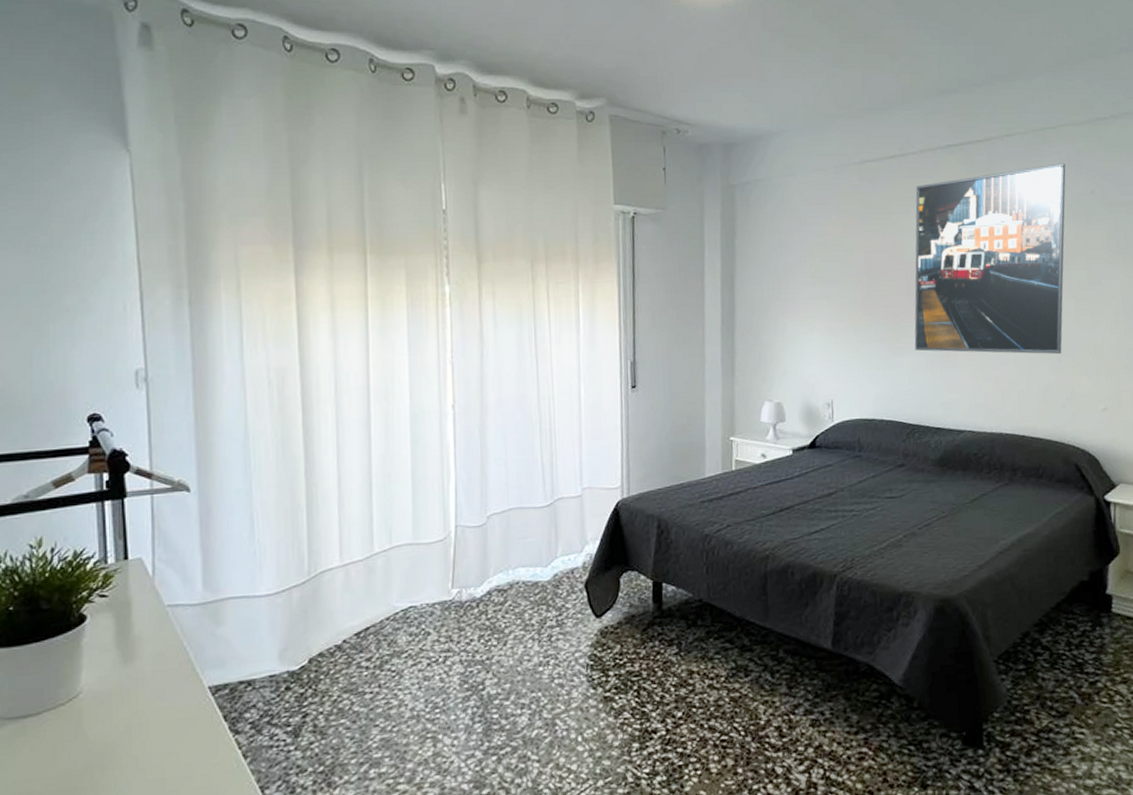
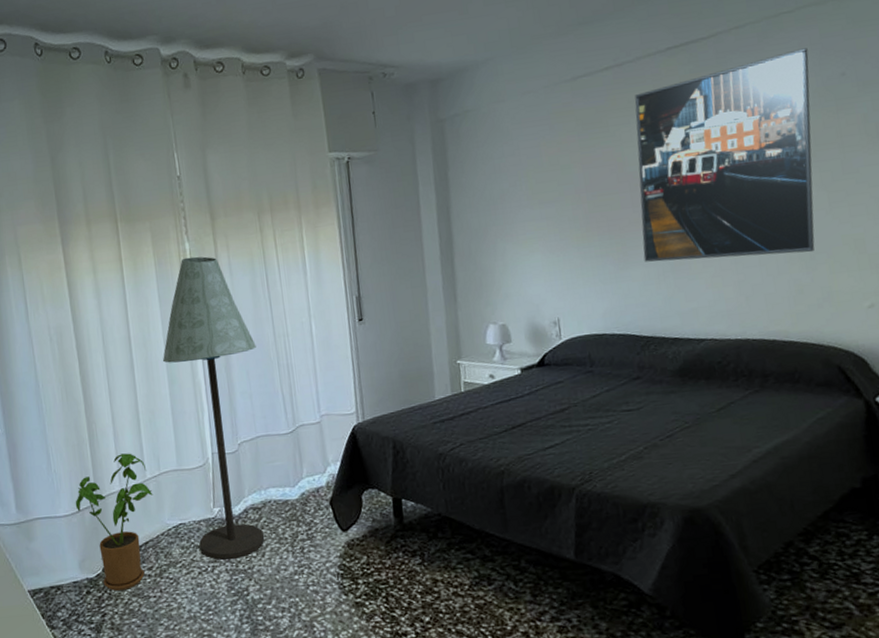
house plant: none [281,522,381,686] -> present [75,453,153,591]
floor lamp: none [406,302,517,649] -> present [162,256,265,560]

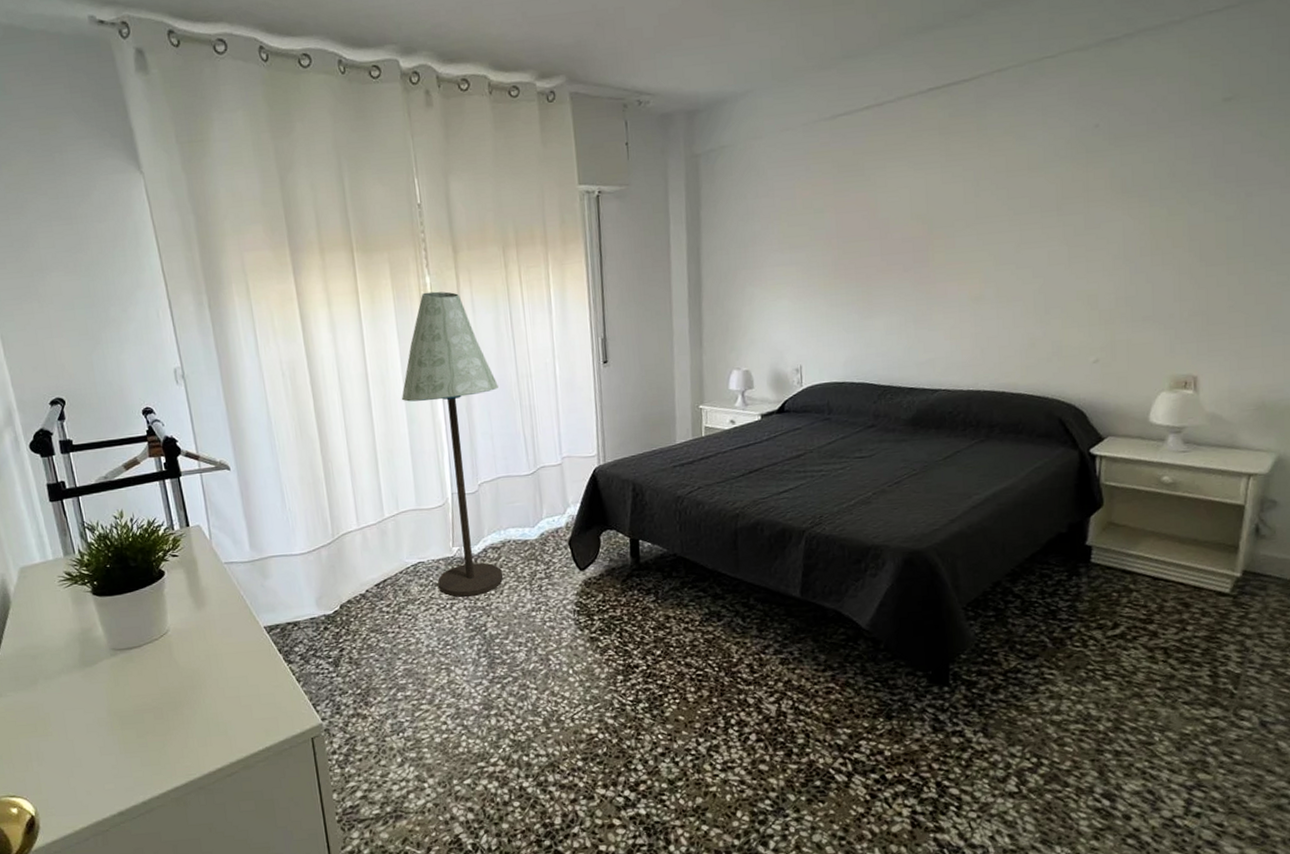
house plant: present [75,453,153,591] -> none [311,492,392,627]
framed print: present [635,48,815,262] -> none [887,96,1066,312]

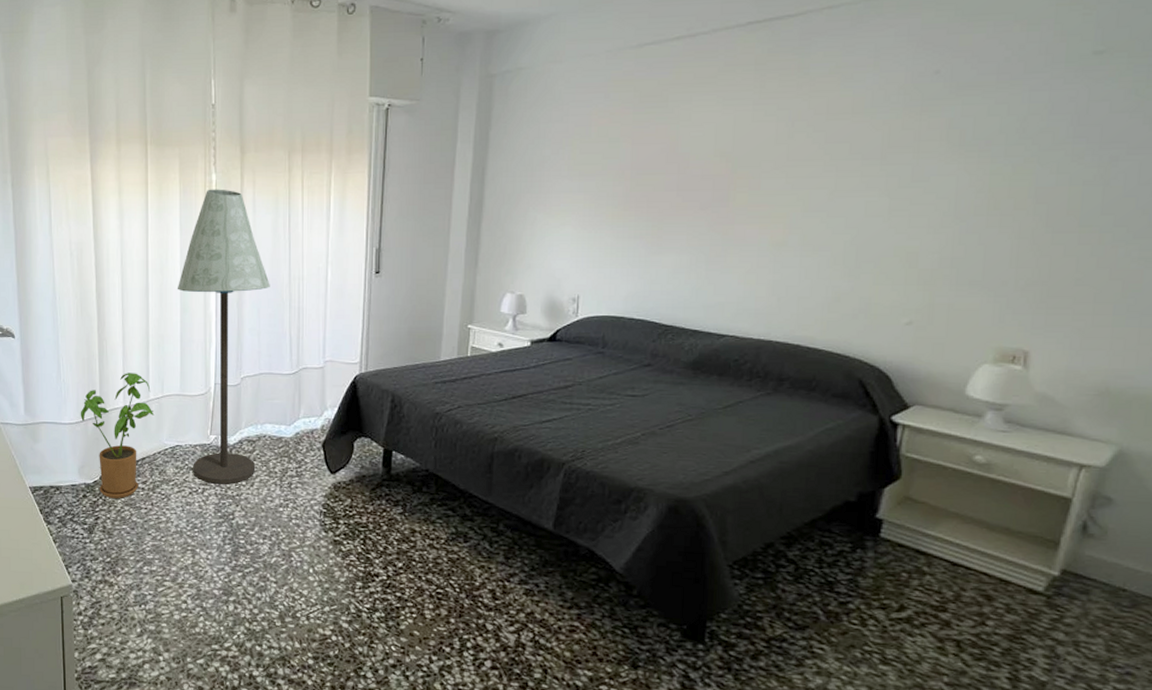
house plant: none [311,492,392,627] -> present [80,373,155,499]

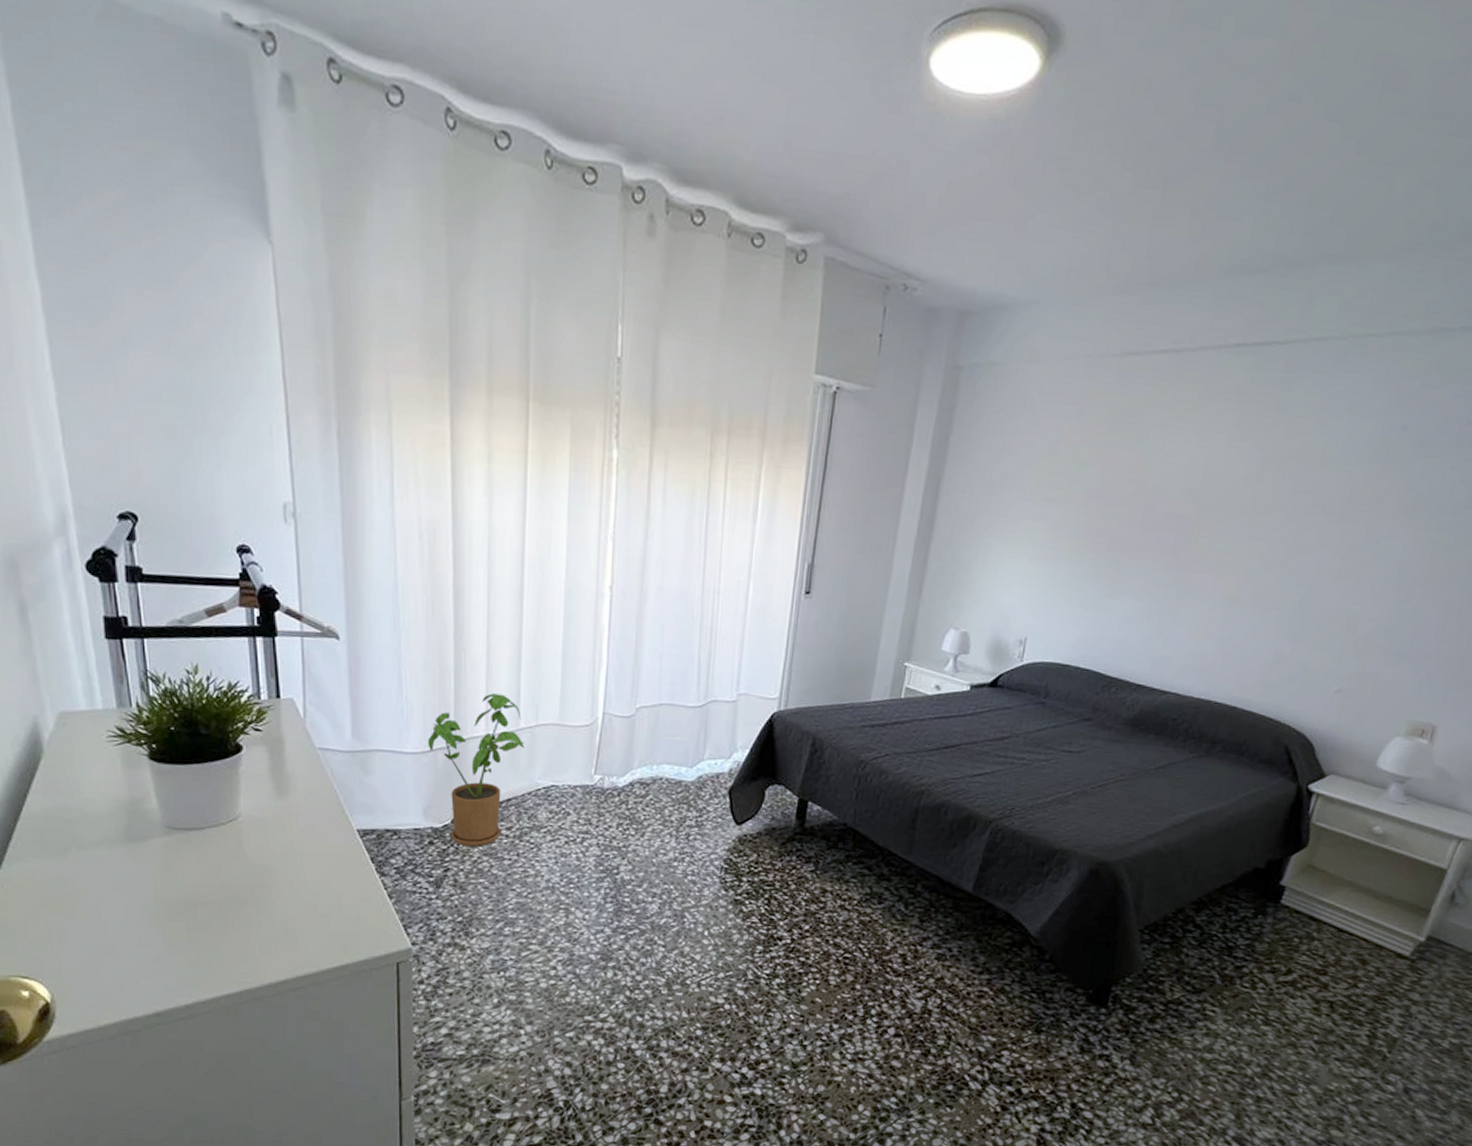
floor lamp: present [177,189,270,485] -> none [560,468,679,834]

